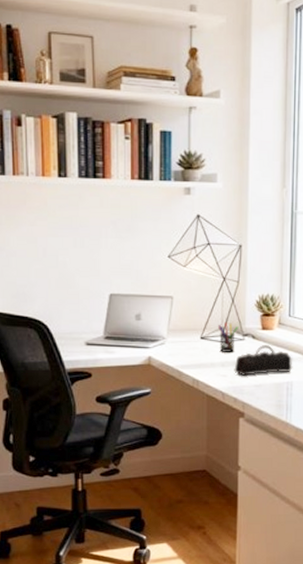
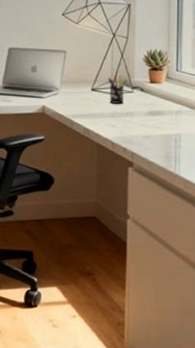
pencil case: present [234,345,293,376] -> none [123,98,181,127]

